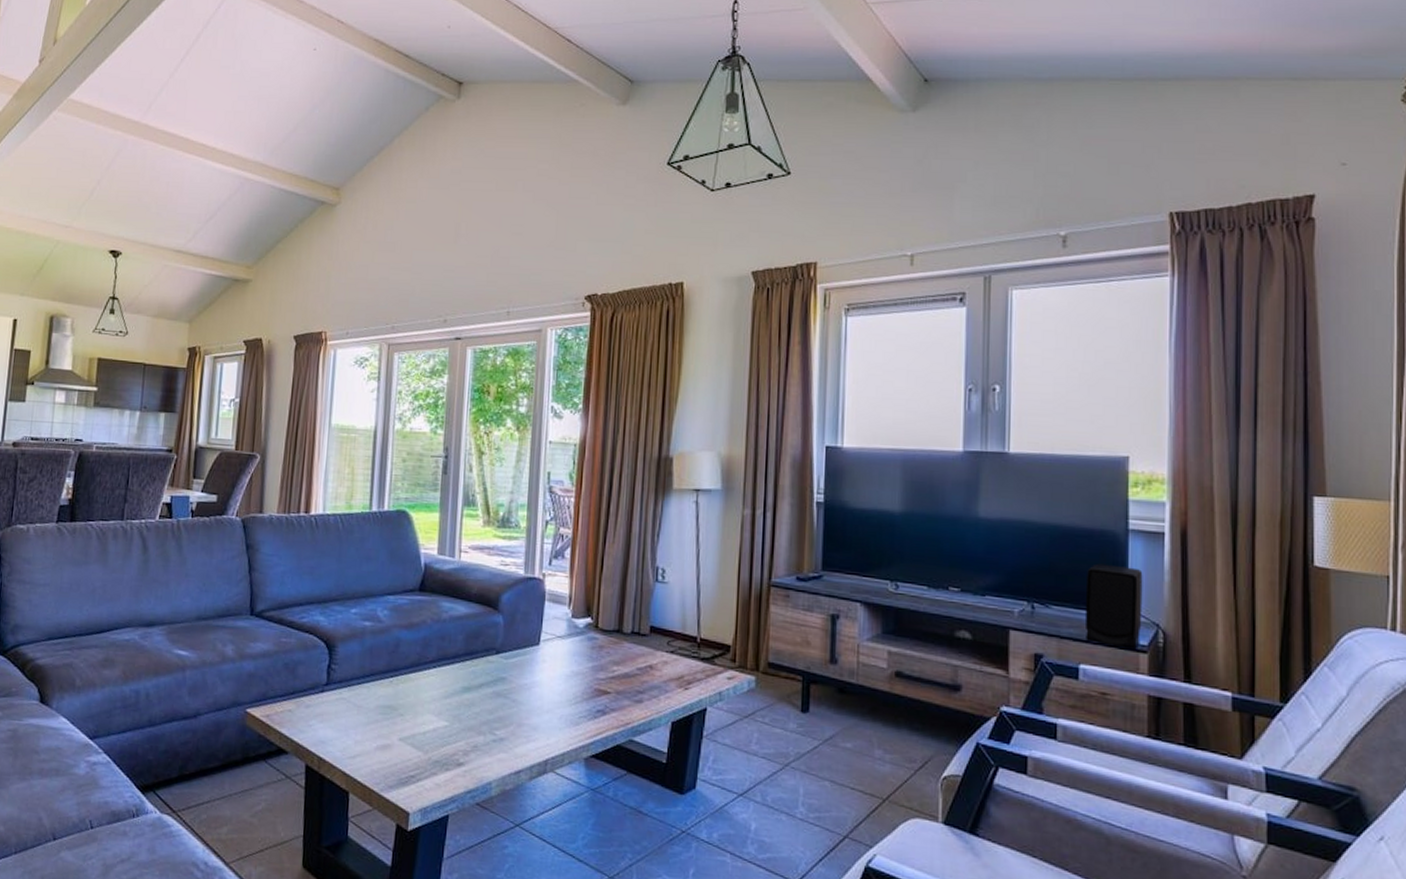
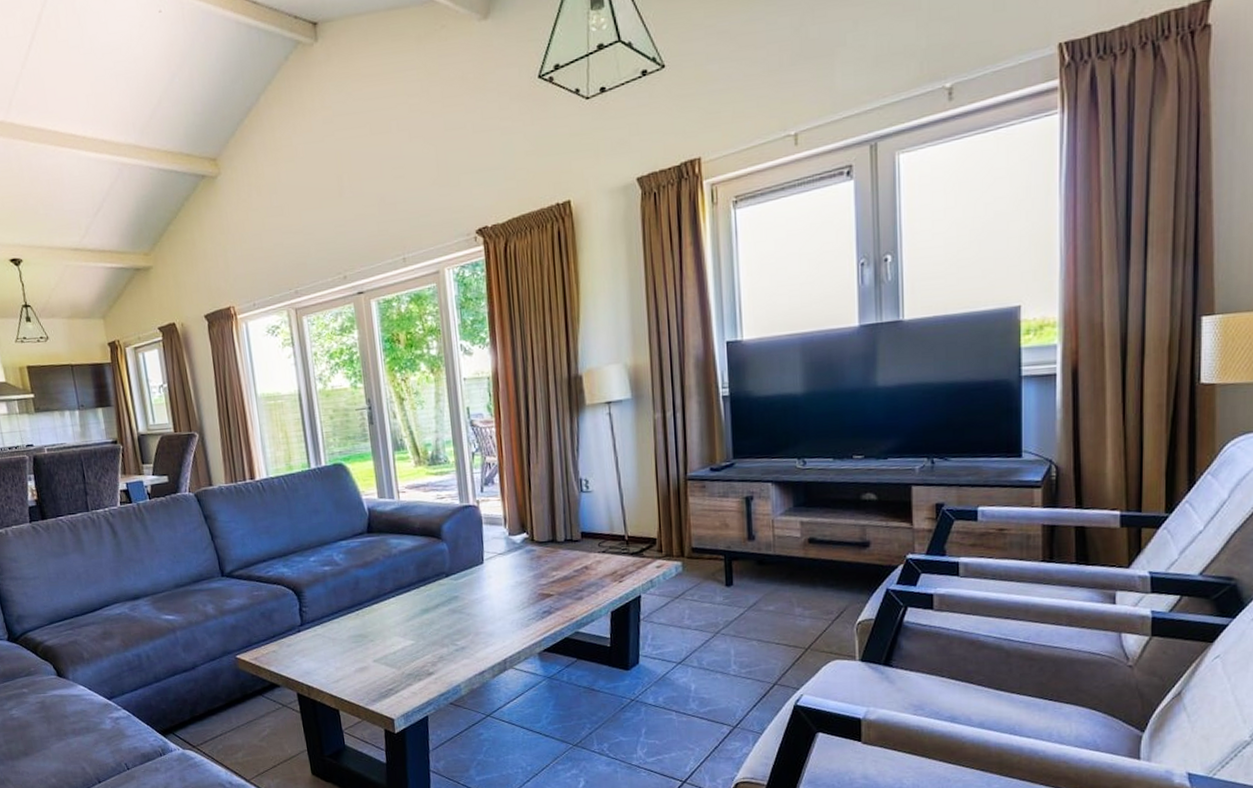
speaker: present [1084,563,1143,651] -> none [981,411,1036,488]

